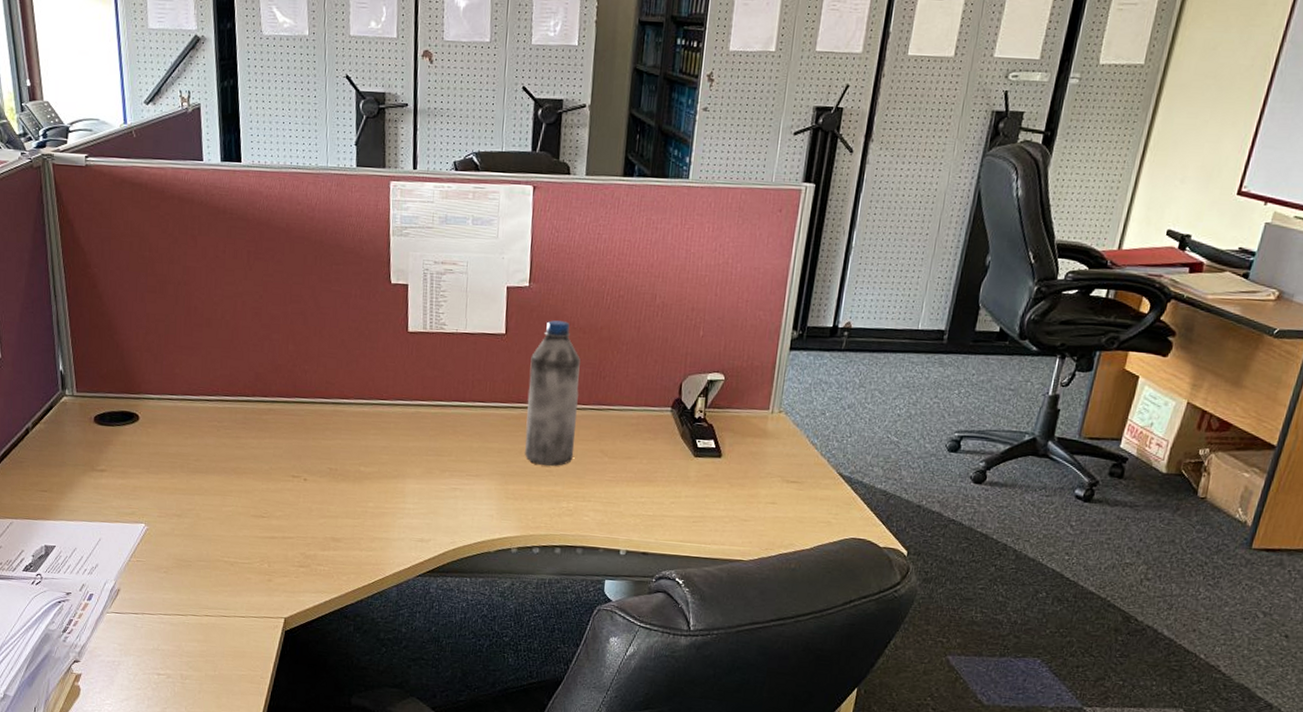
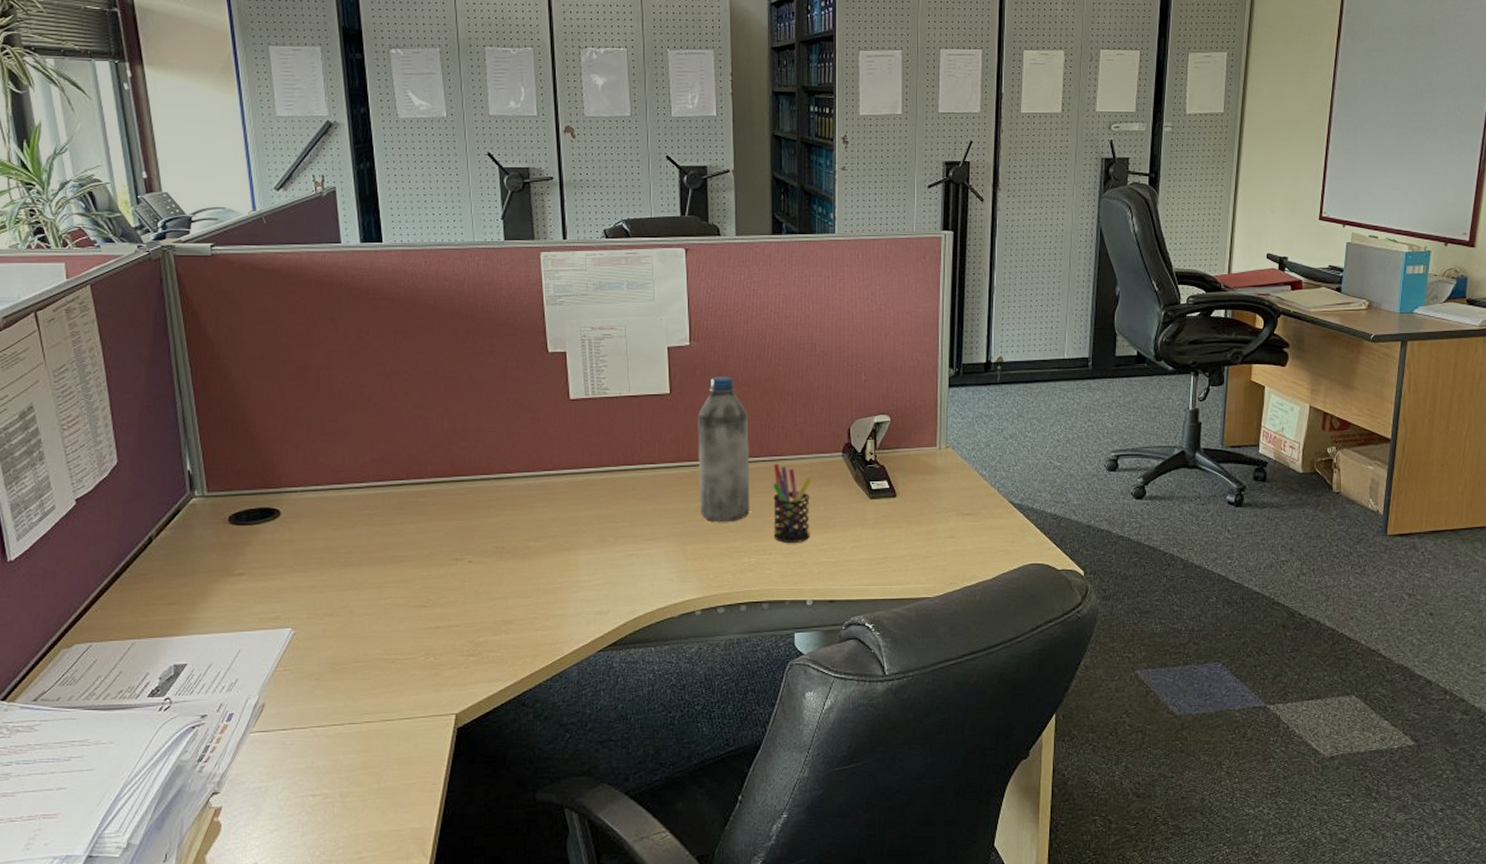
pen holder: none [593,413,637,493] -> present [773,464,811,543]

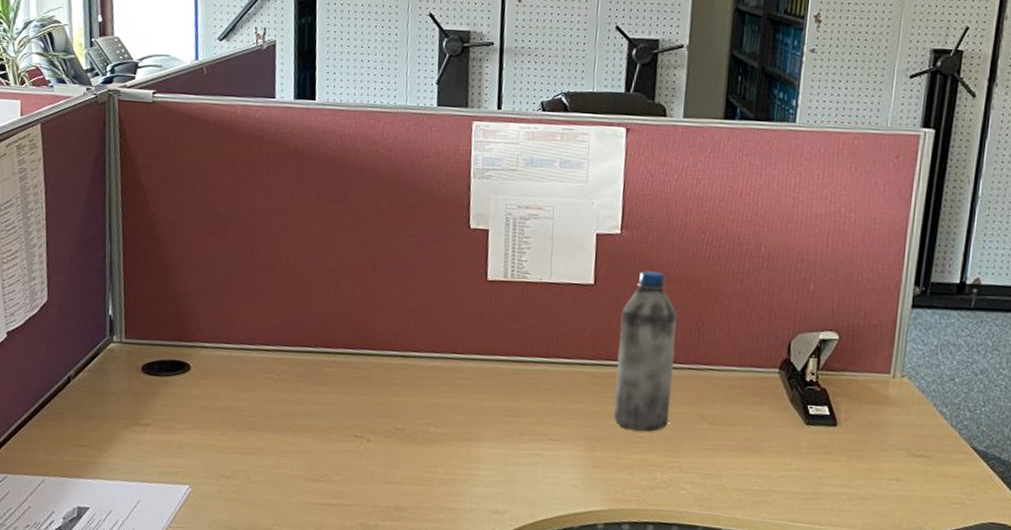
pen holder: present [773,464,811,543] -> none [691,373,741,464]

